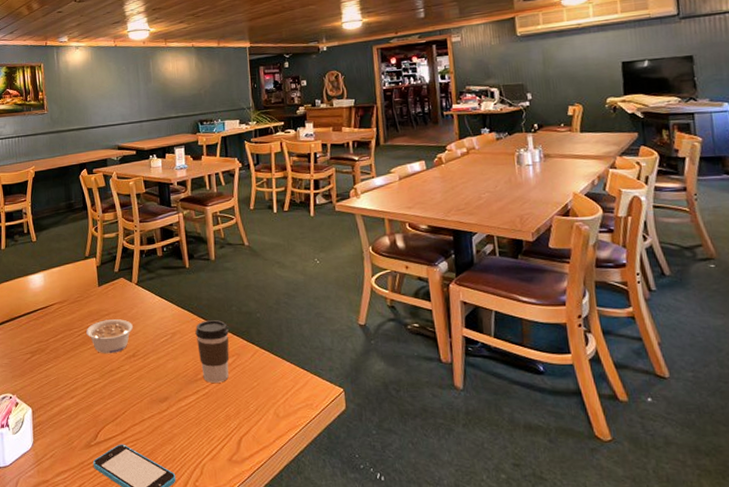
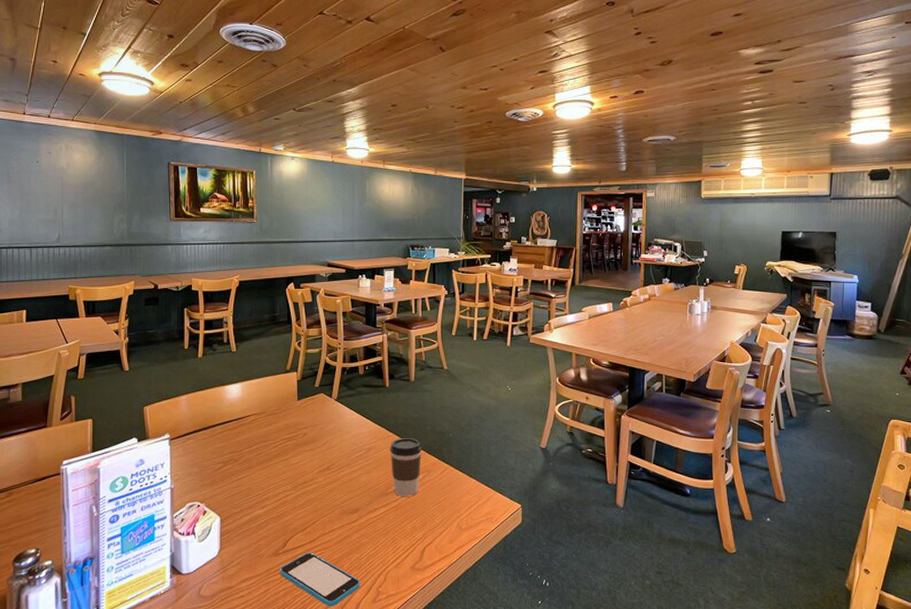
legume: present [86,319,133,354] -> none [282,433,329,466]

